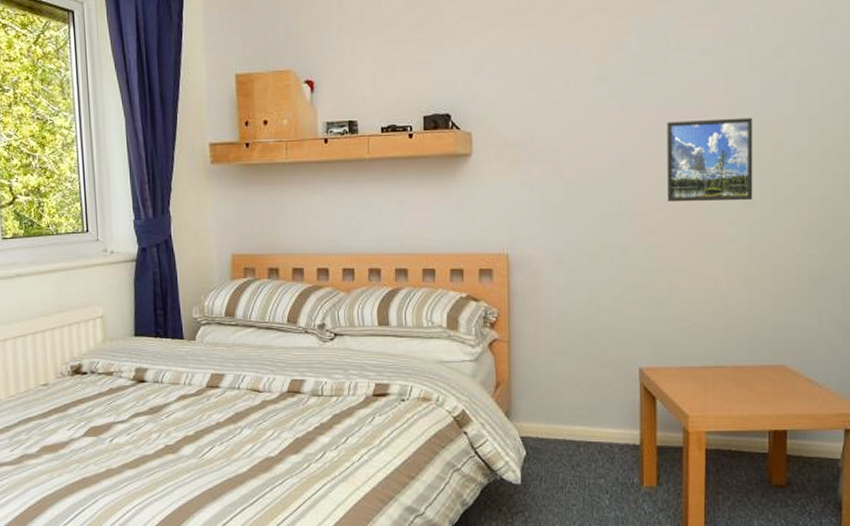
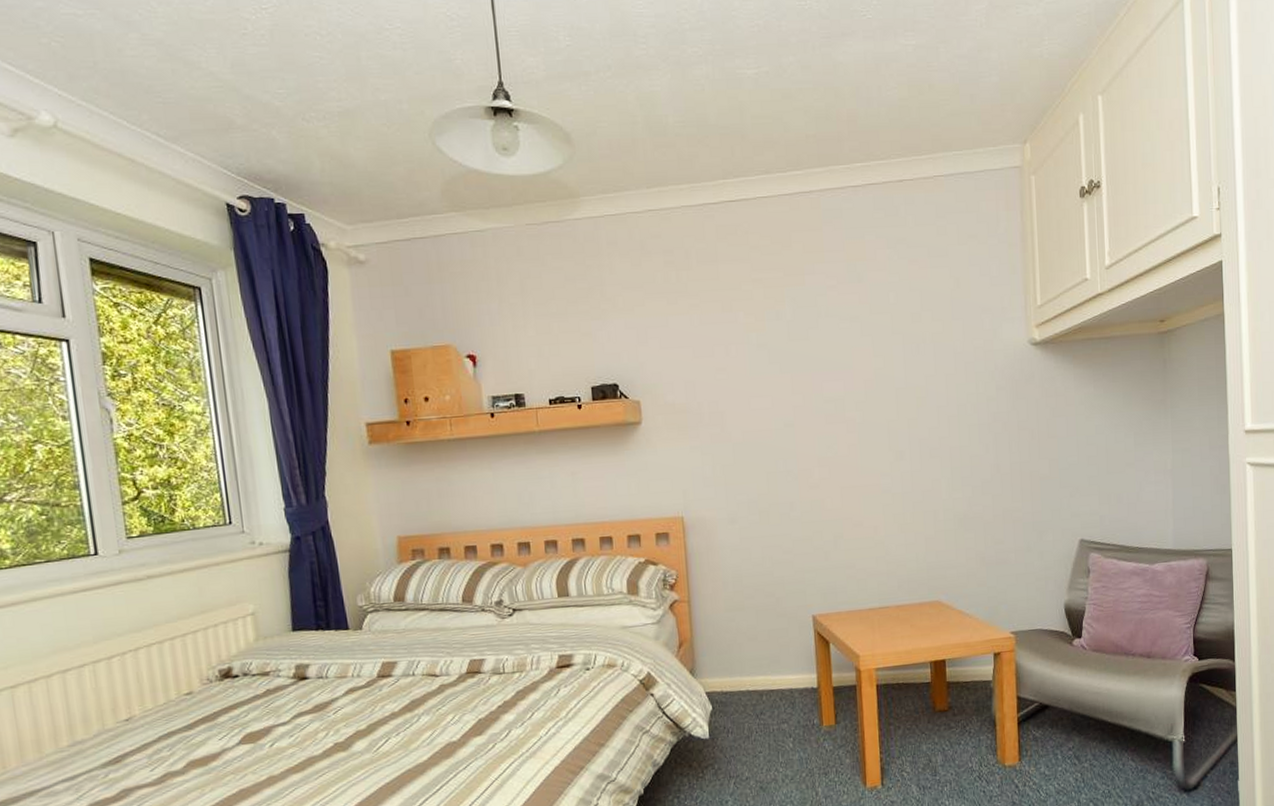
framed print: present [667,117,753,202] -> none [823,377,903,458]

